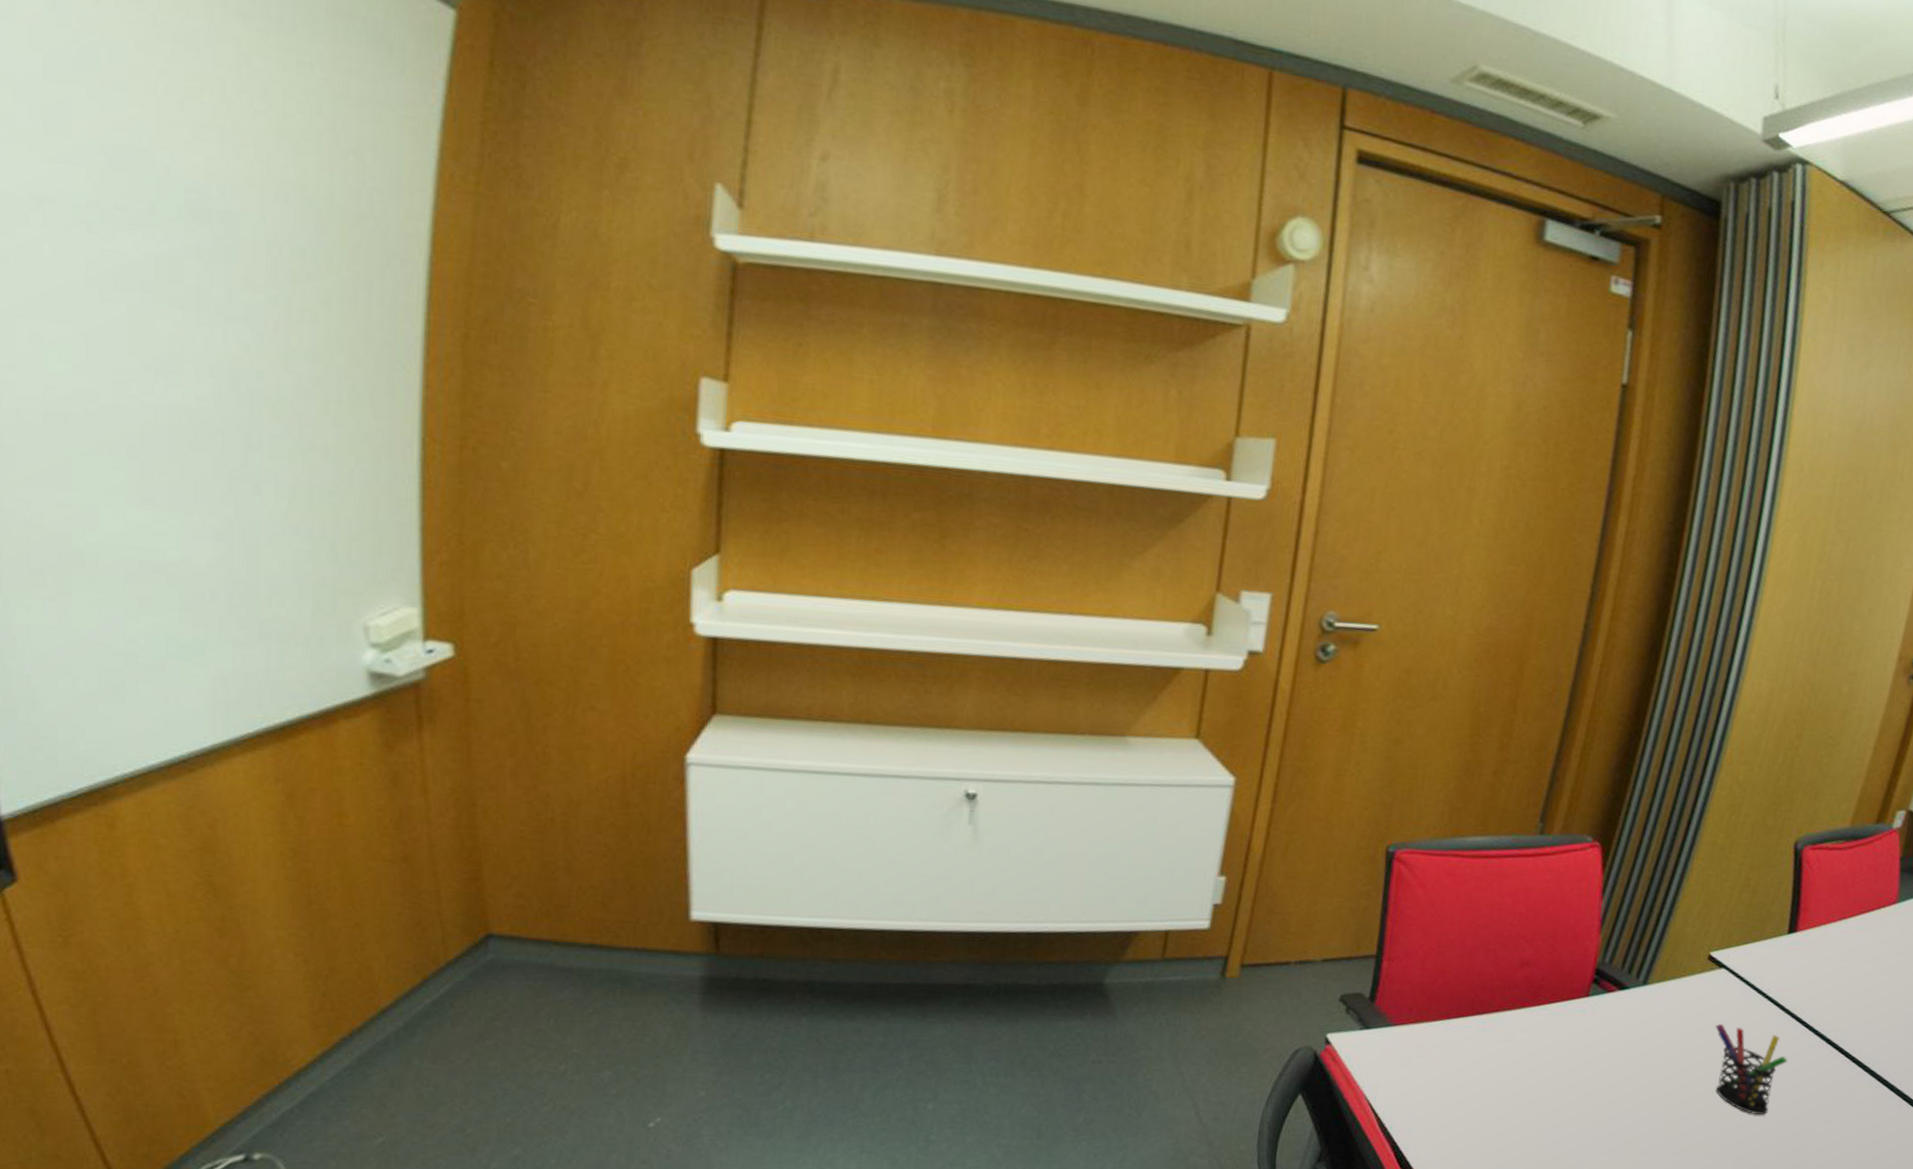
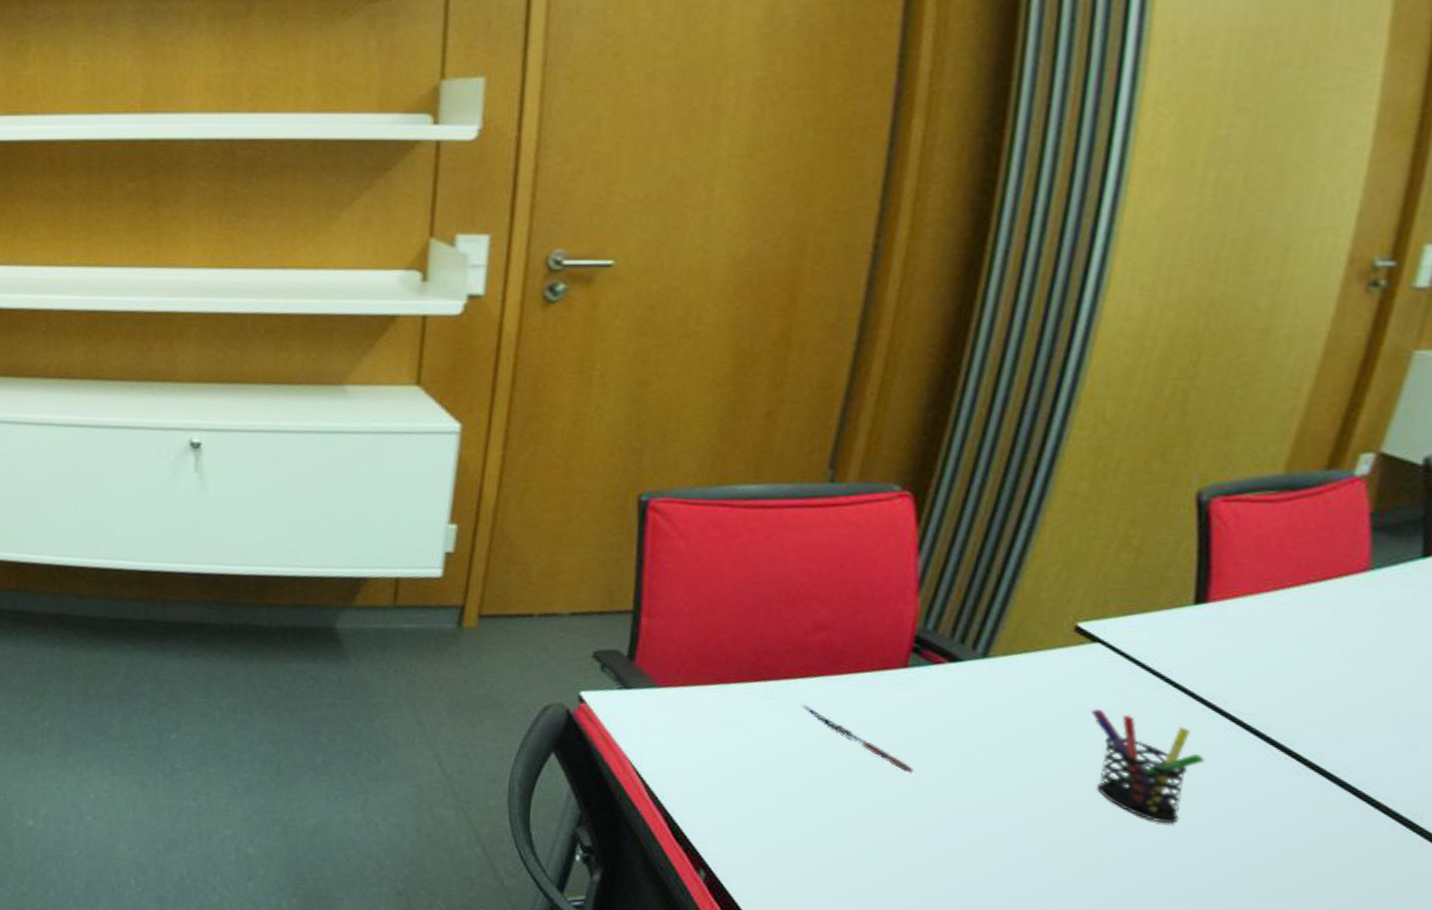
pen: none [1508,1035,1589,1089] -> present [802,705,914,773]

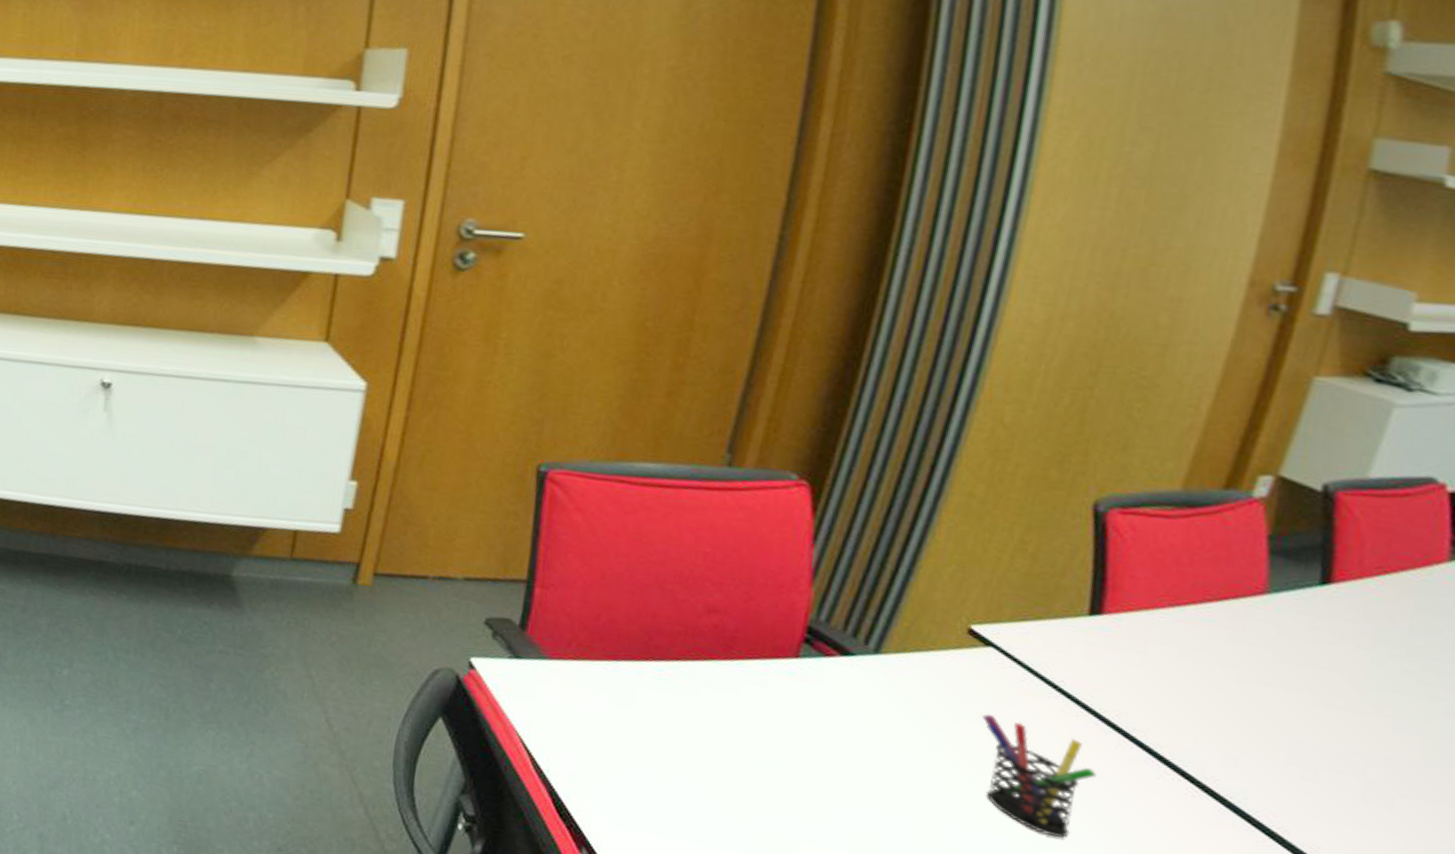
pen: present [802,705,914,773] -> none [692,688,802,766]

